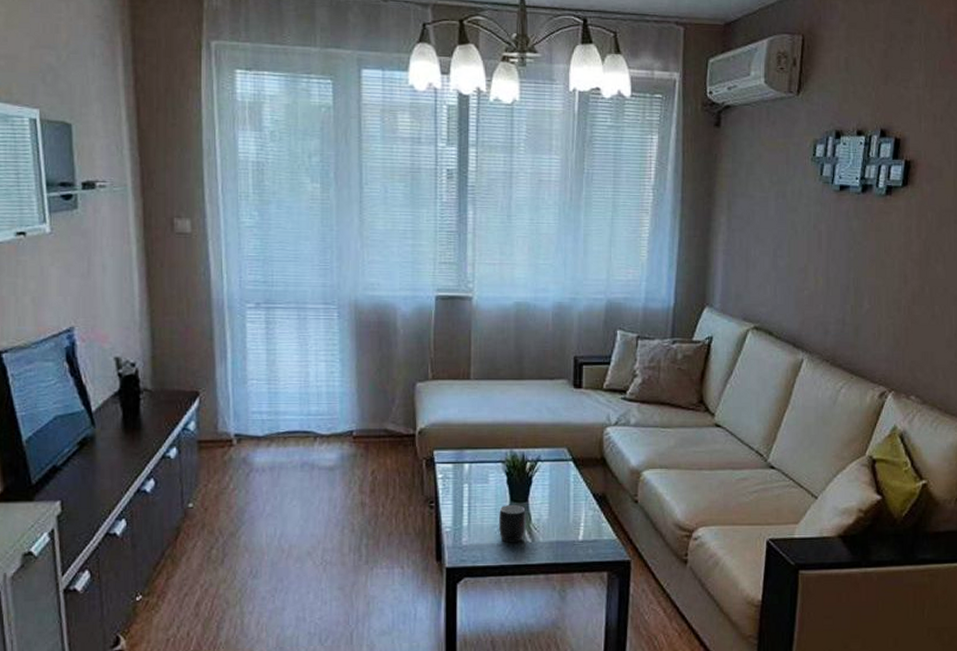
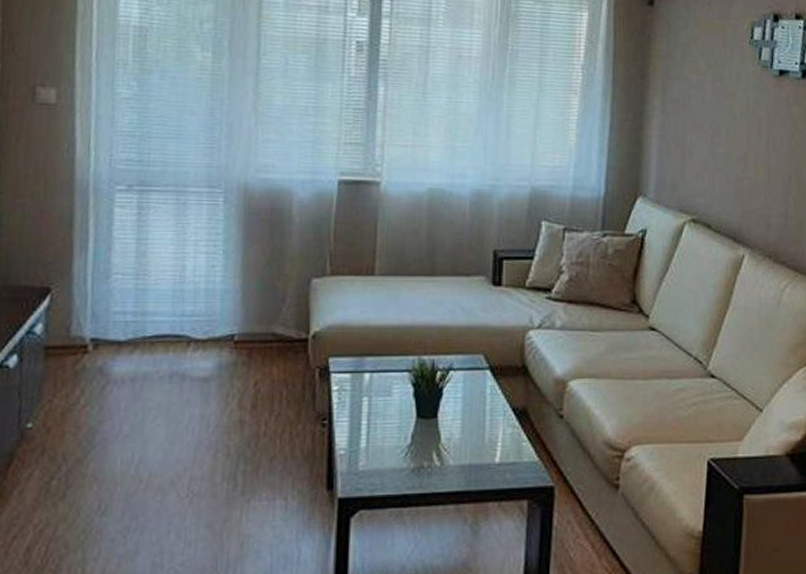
mug: present [499,504,526,543] -> none [402,421,434,467]

